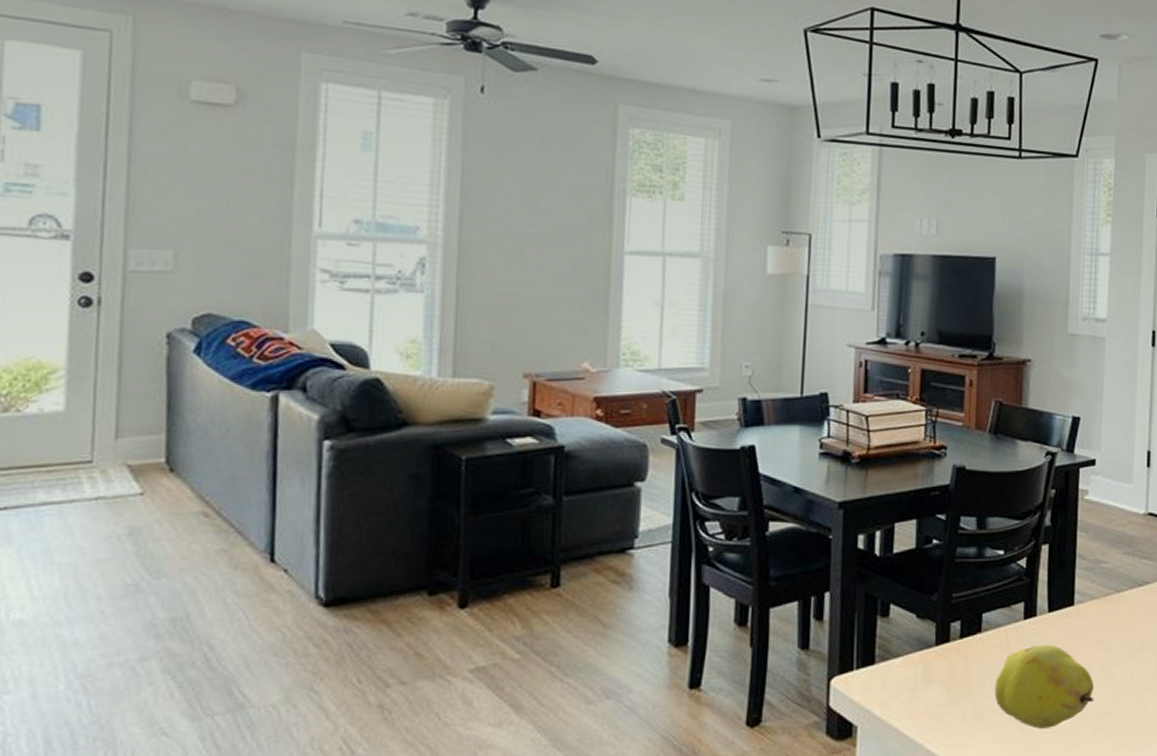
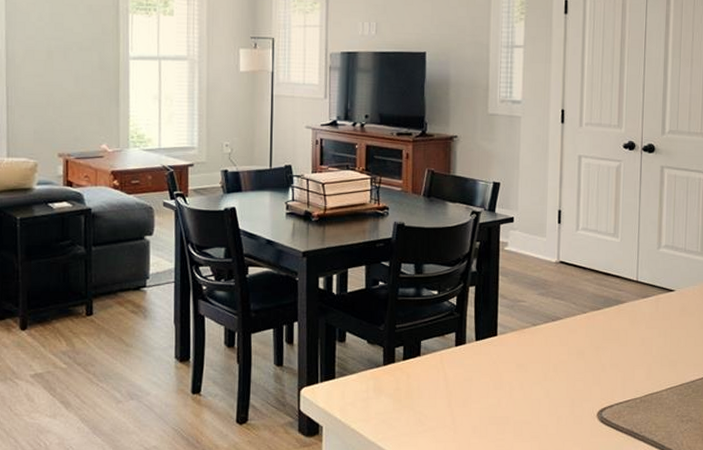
fruit: present [994,644,1094,729] -> none [432,366,515,433]

